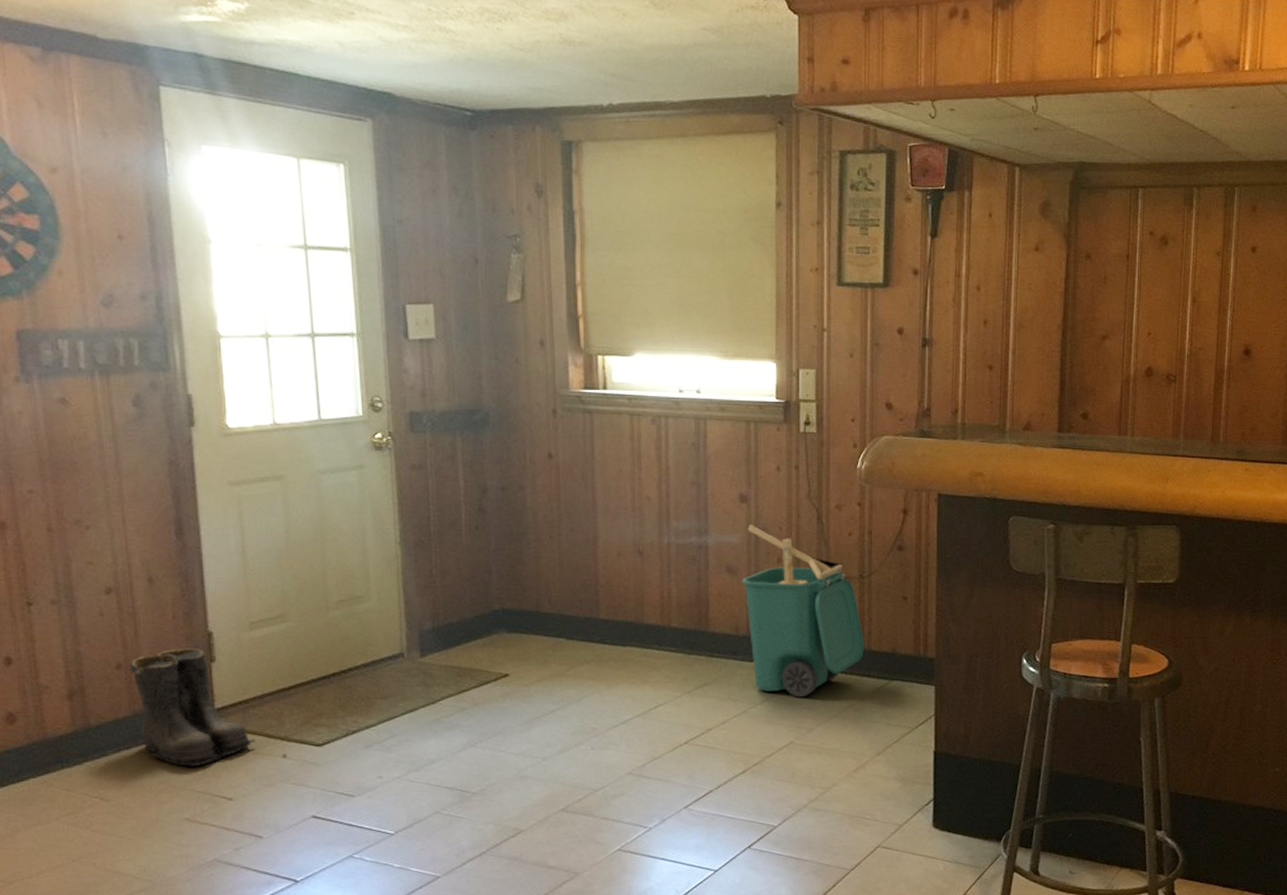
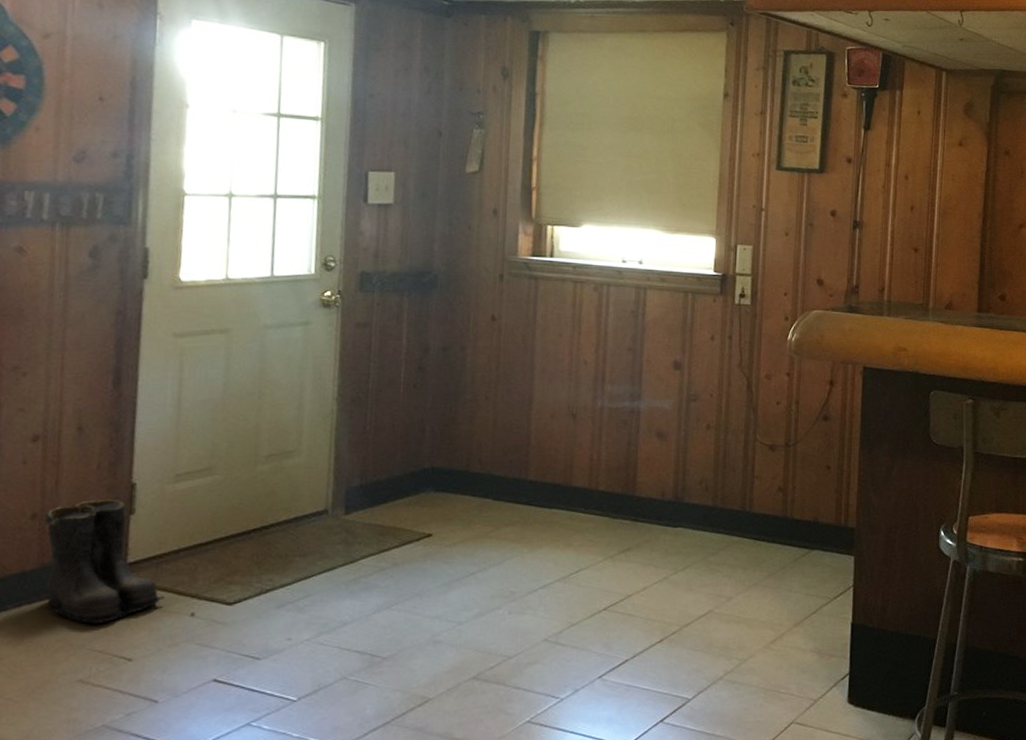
trash can: present [741,525,864,698] -> none [670,391,787,565]

